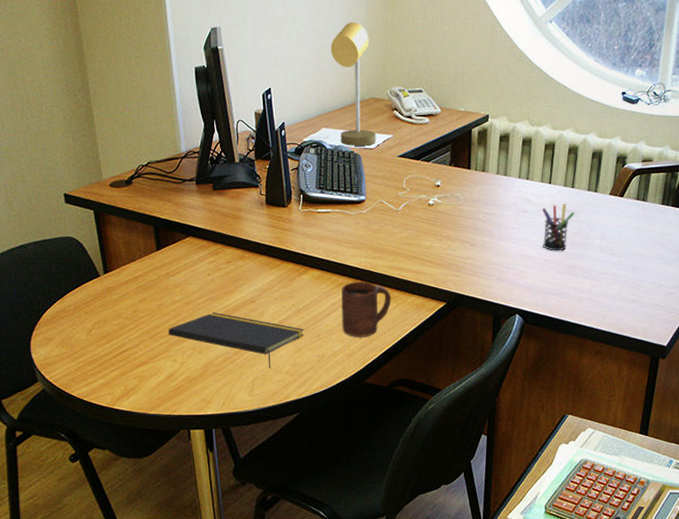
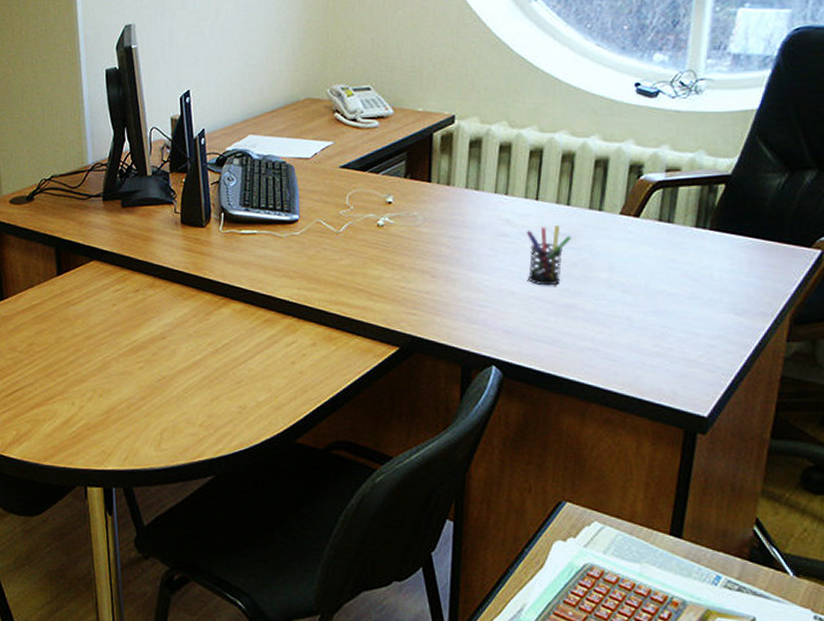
notepad: present [168,312,304,369] -> none [66,349,223,419]
desk lamp: present [330,22,376,146] -> none [260,11,313,155]
cup: present [342,282,391,337] -> none [268,318,330,386]

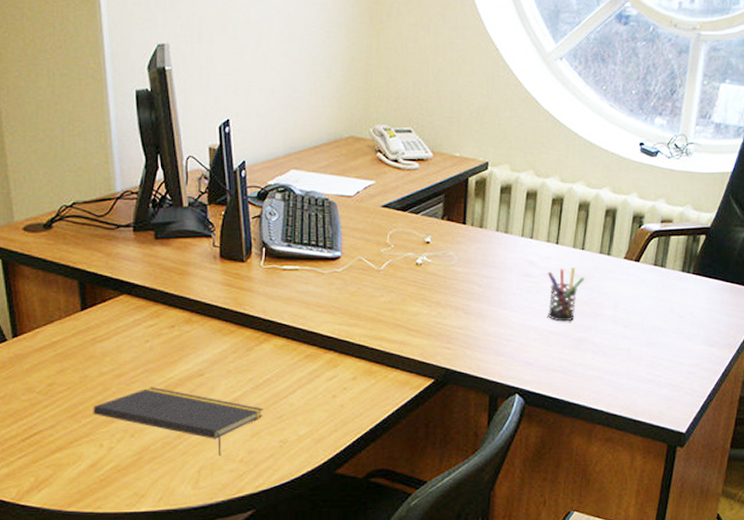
notepad: none [66,349,223,419] -> present [93,387,263,456]

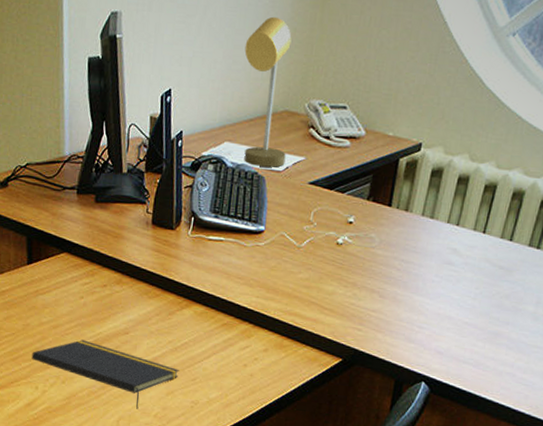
desk lamp: none [303,46,356,193] -> present [244,16,292,167]
pen holder: present [548,268,584,322] -> none [465,259,509,314]

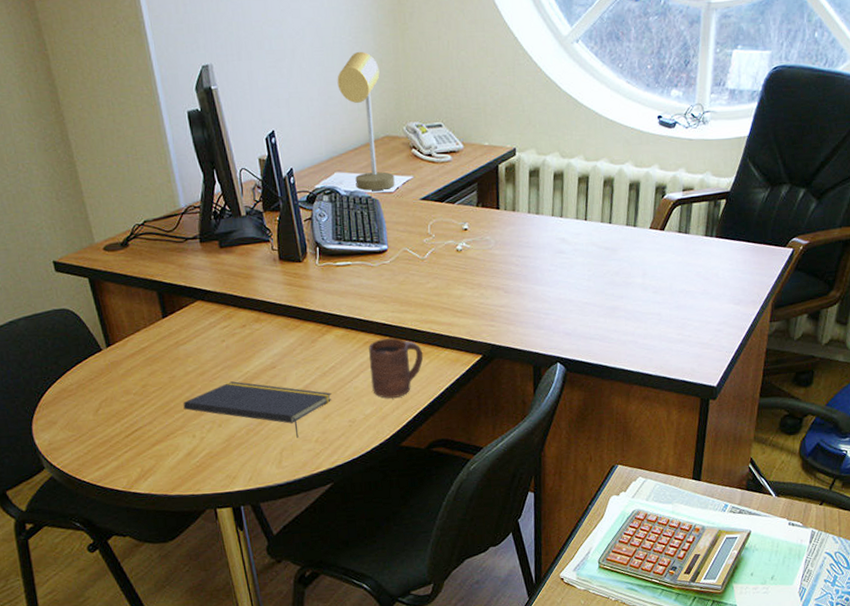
cup: none [221,323,281,387] -> present [369,338,424,398]

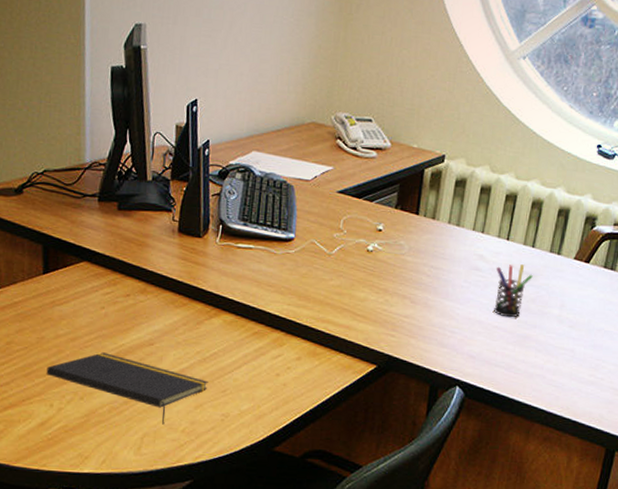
desk lamp: present [337,51,395,191] -> none [271,34,317,177]
cup: present [369,338,424,398] -> none [253,332,314,397]
pen holder: none [579,241,614,293] -> present [494,264,533,318]

